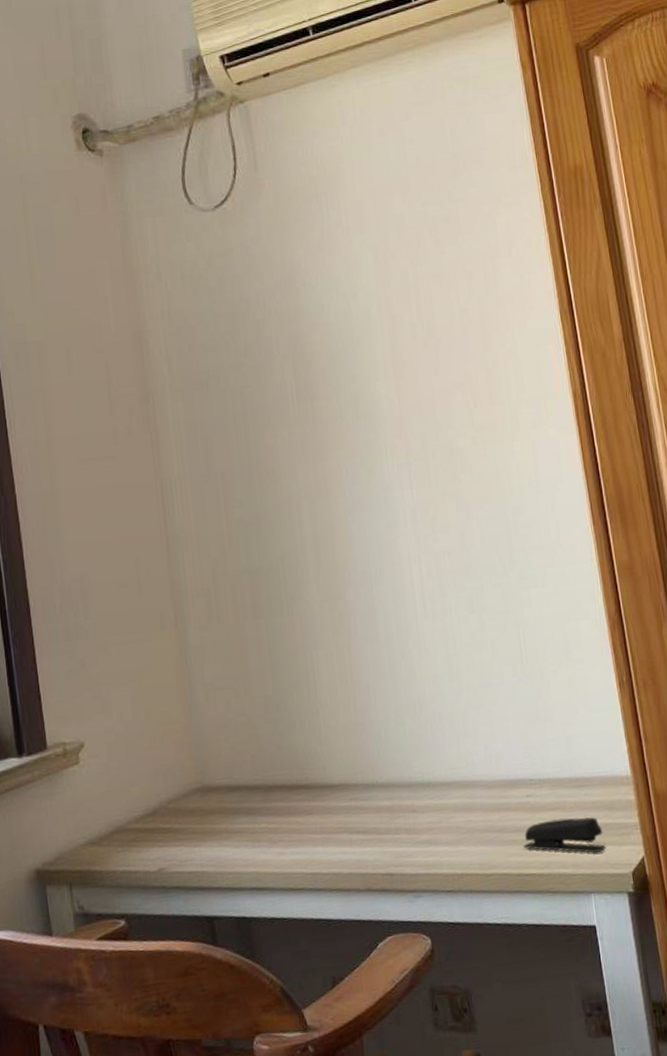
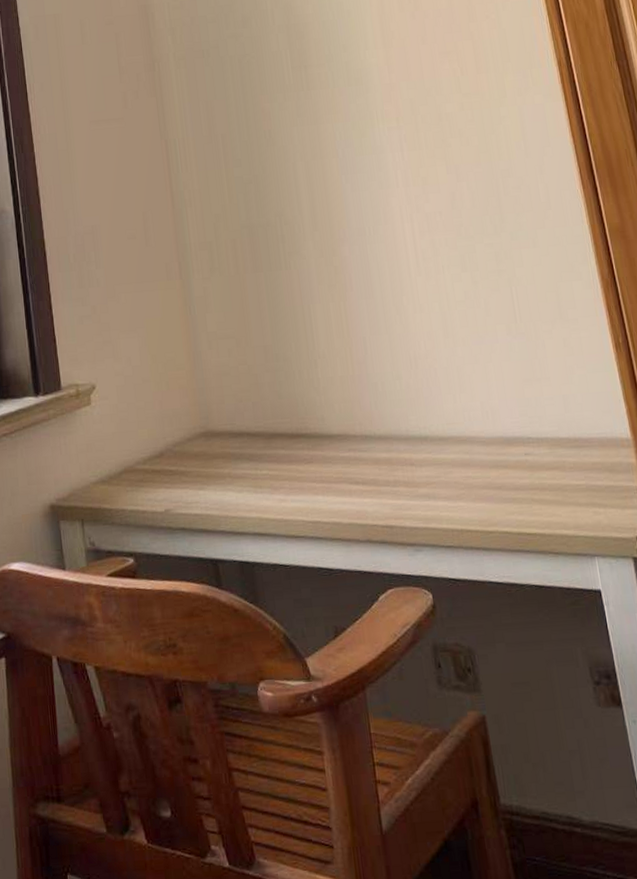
stapler: present [523,817,606,853] -> none [523,478,609,515]

